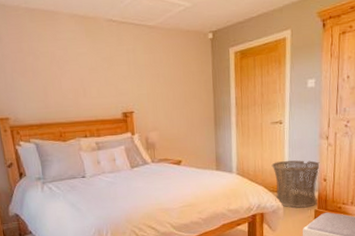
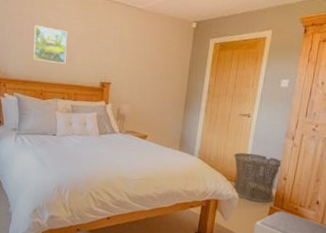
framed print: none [38,60,81,100] -> present [33,24,67,64]

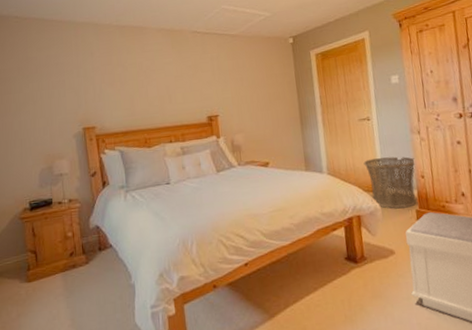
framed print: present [33,24,67,64] -> none [126,71,166,108]

